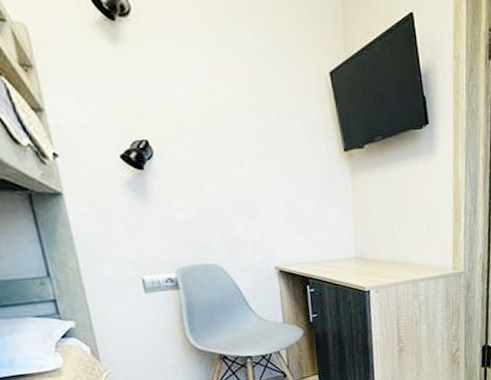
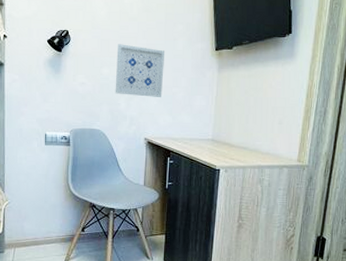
wall art: none [220,152,288,217] -> present [115,44,165,97]

